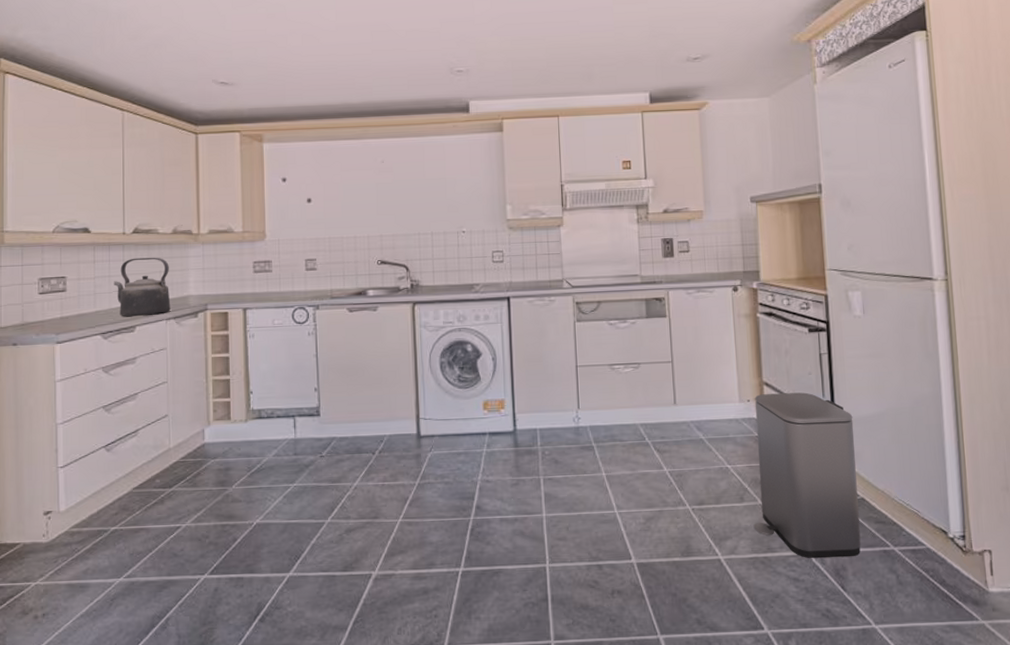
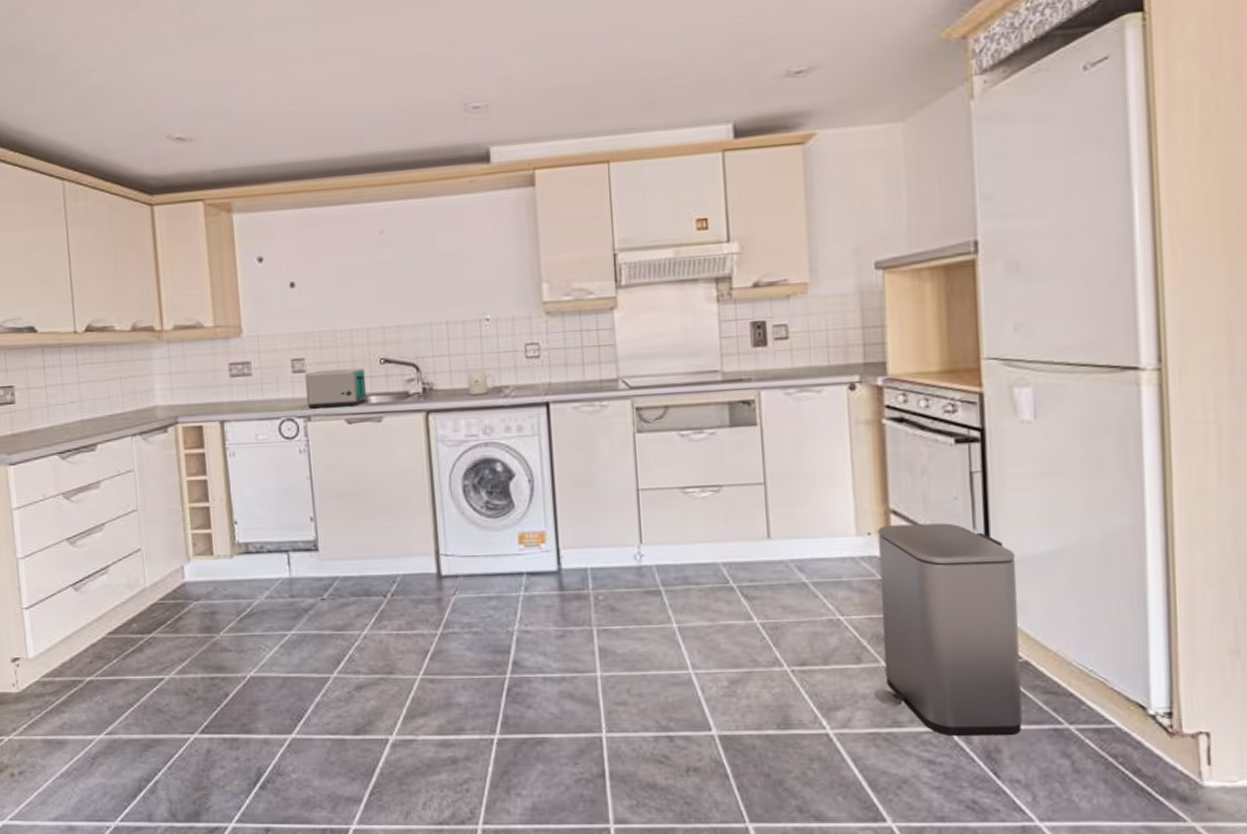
kettle: present [114,257,171,317] -> none [68,360,136,434]
toaster: none [316,267,365,300] -> present [304,368,366,409]
mug: none [447,272,469,290] -> present [467,371,496,395]

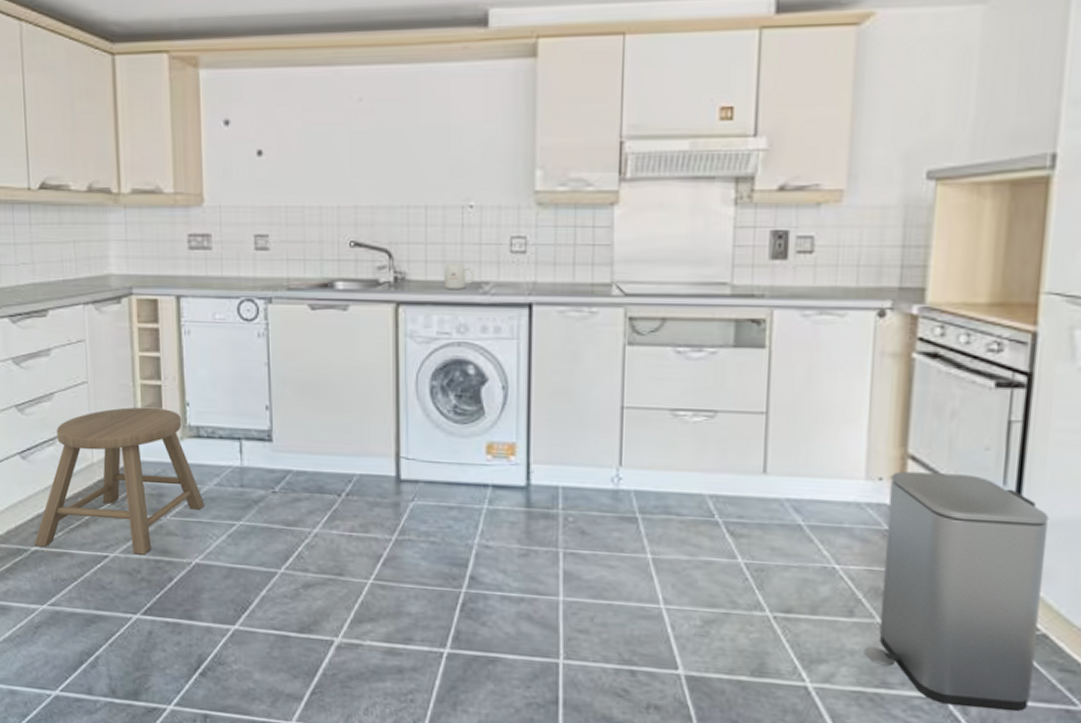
stool: none [89,528,257,676] -> present [34,407,205,555]
toaster: present [304,368,366,409] -> none [268,250,332,291]

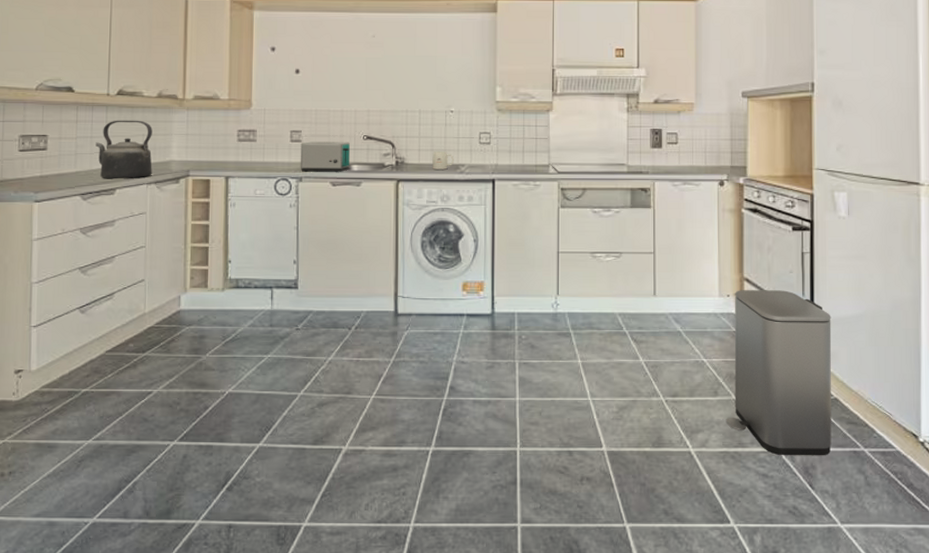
kettle: none [20,222,89,298] -> present [95,120,152,179]
stool: present [34,407,205,555] -> none [85,265,239,389]
toaster: none [268,250,332,291] -> present [300,141,350,172]

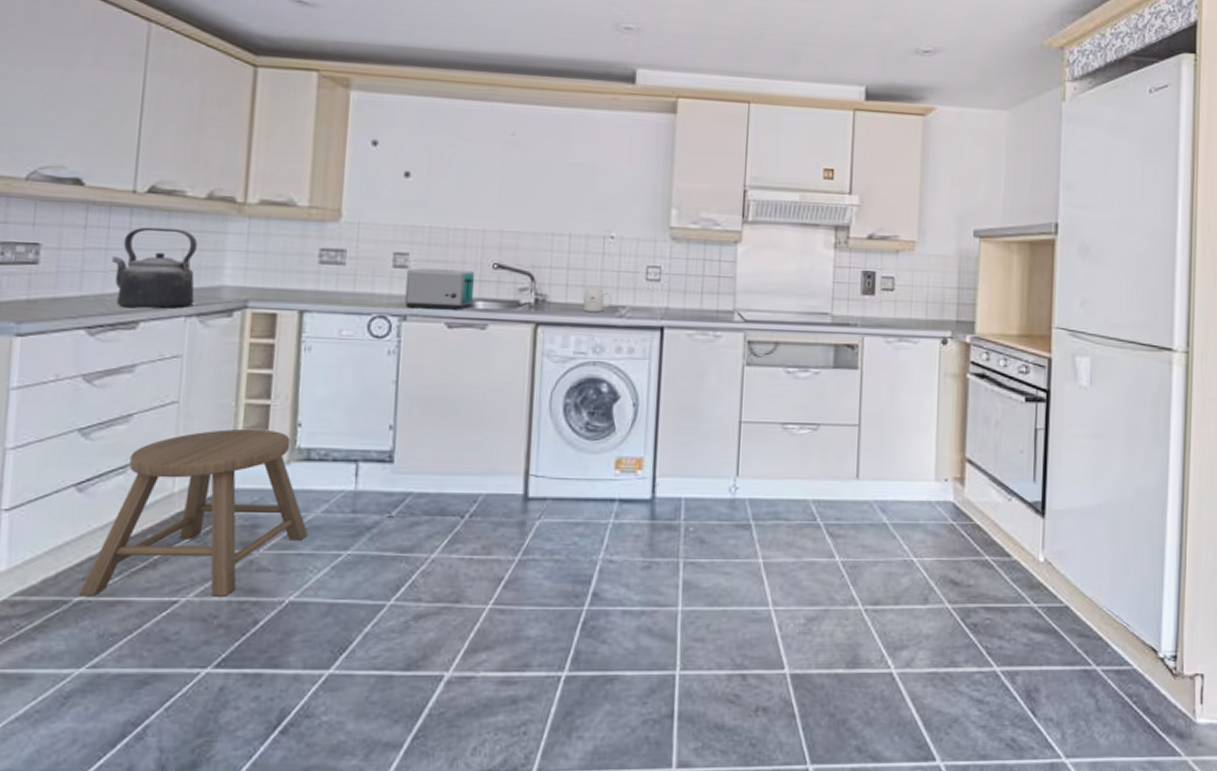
stool: none [85,265,239,389] -> present [79,428,308,597]
pedal bin: present [726,290,832,455] -> none [936,473,1066,676]

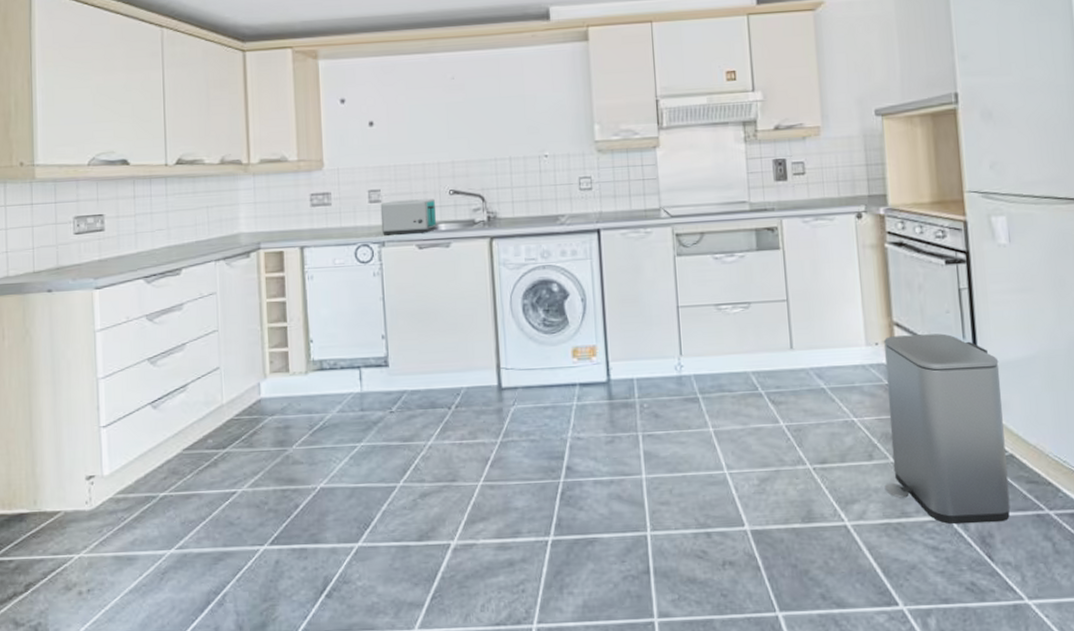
stool: present [79,428,308,597] -> none [163,347,328,492]
kettle: present [112,227,197,309] -> none [156,190,220,259]
mug: present [583,288,613,312] -> none [528,202,553,223]
pedal bin: none [936,473,1066,676] -> present [884,333,1011,524]

